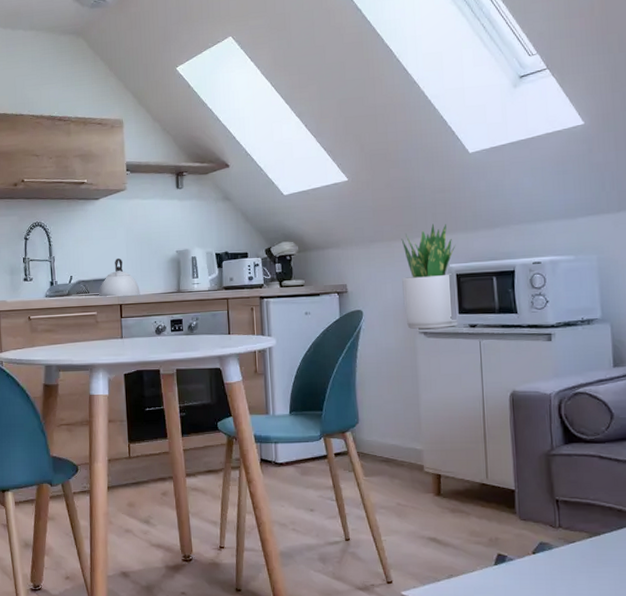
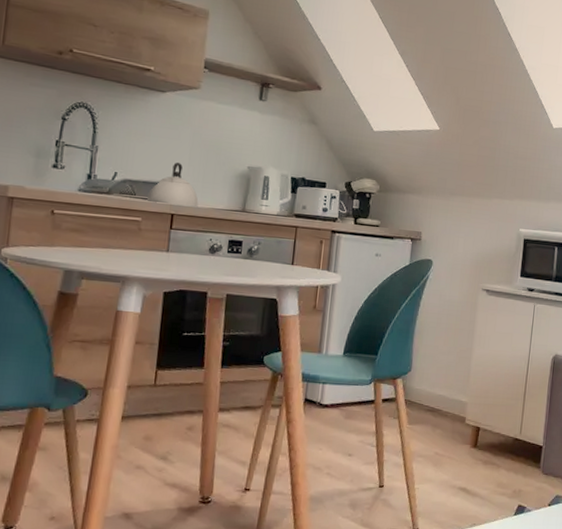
planter: present [401,224,458,329] -> none [472,187,528,289]

